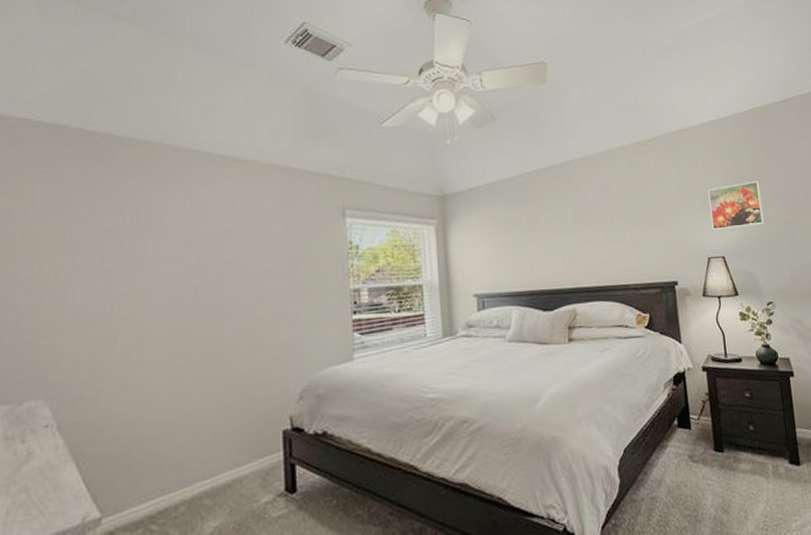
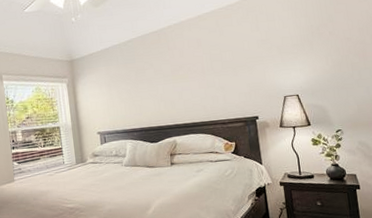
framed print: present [708,180,764,231] -> none [284,31,334,74]

